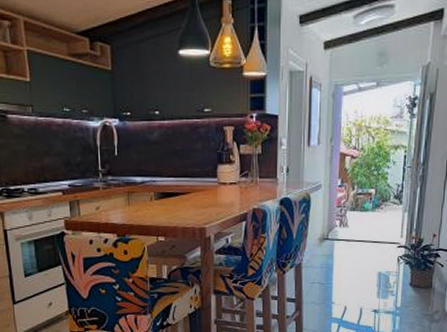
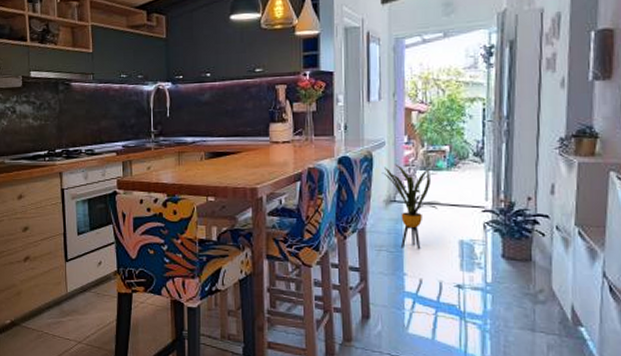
house plant: none [317,205,367,281] -> present [382,164,442,249]

